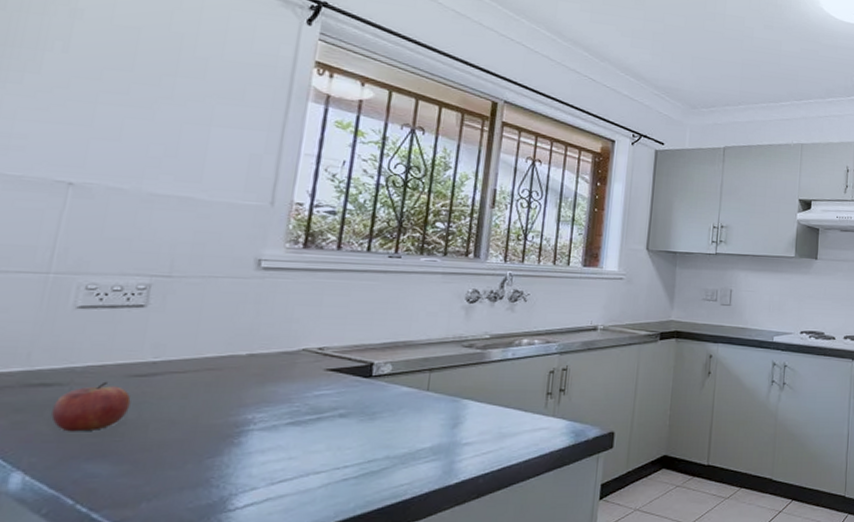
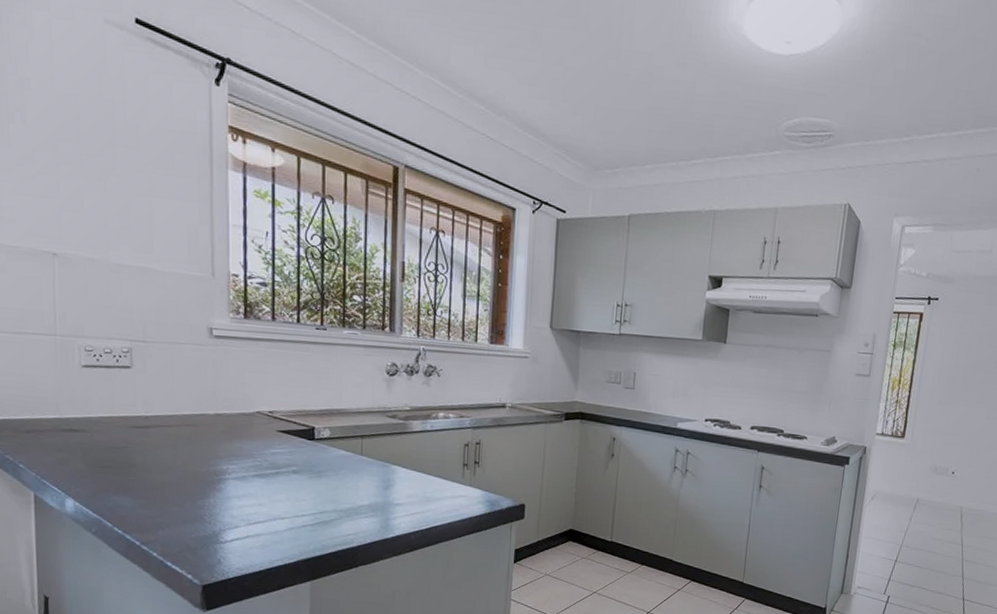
fruit: present [51,381,131,432] -> none [83,430,136,470]

